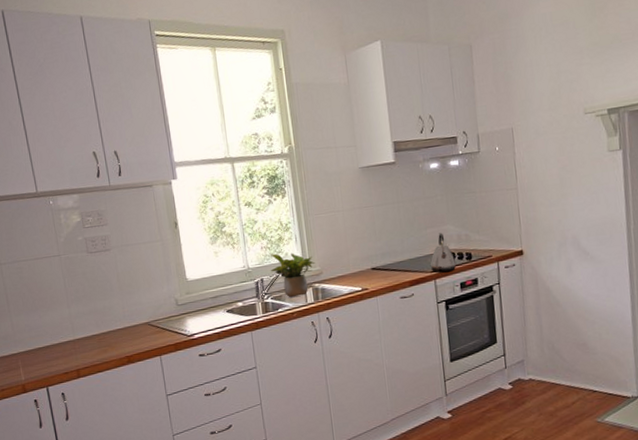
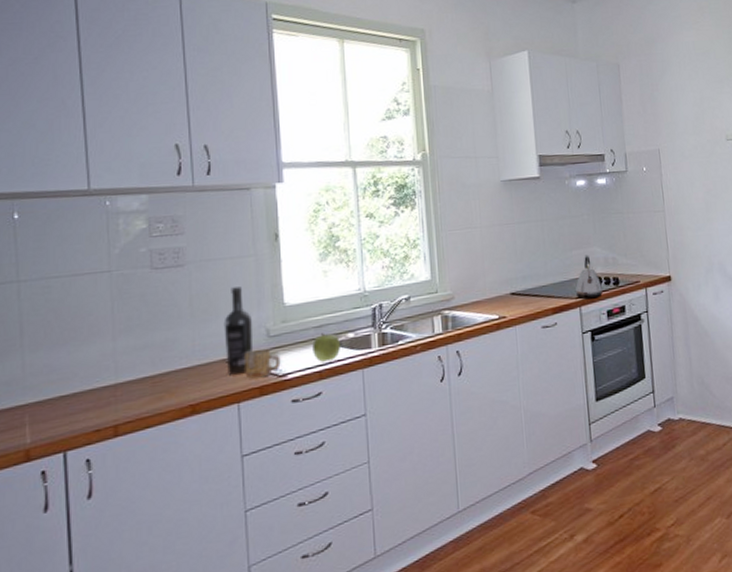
wine bottle: none [143,266,167,335] -> present [224,286,254,376]
mug: none [161,314,189,338] -> present [245,348,281,379]
fruit: none [211,302,233,325] -> present [312,333,340,362]
potted plant: present [270,253,315,298] -> none [391,274,446,328]

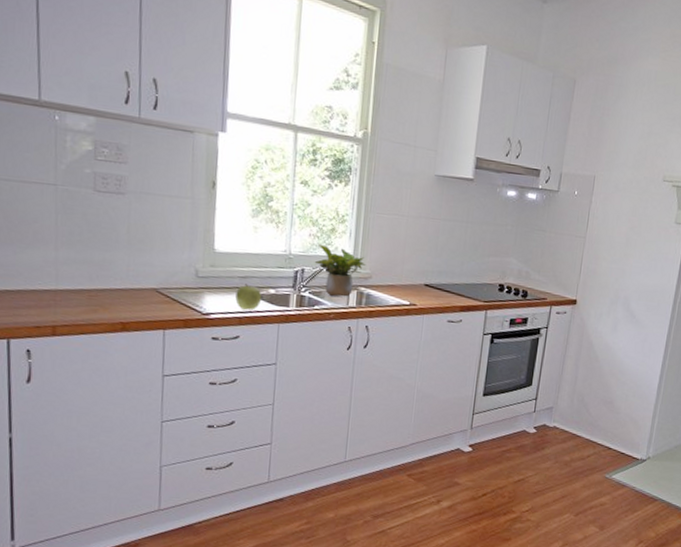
wine bottle: present [224,286,254,376] -> none [156,224,184,306]
mug: present [245,348,281,379] -> none [172,285,206,312]
potted plant: none [391,274,446,328] -> present [314,244,366,297]
kettle: present [575,255,604,301] -> none [484,263,512,307]

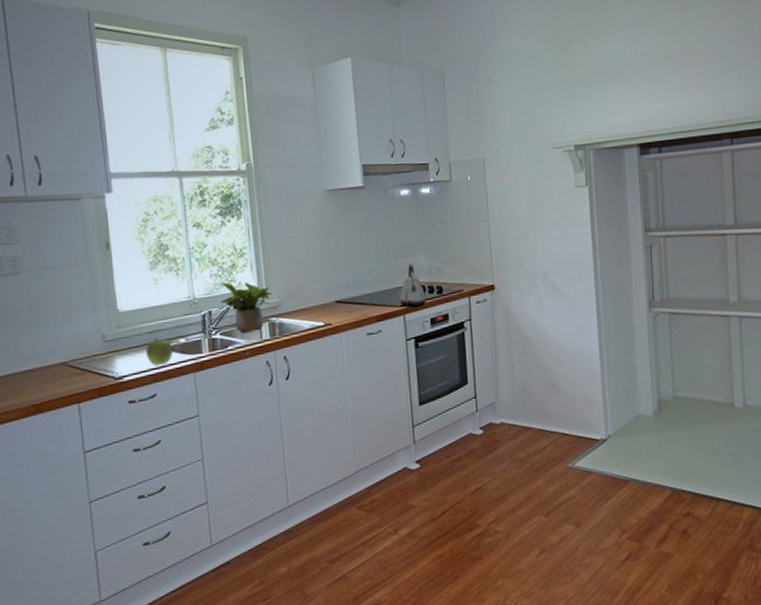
kettle: none [484,263,512,307] -> present [399,264,427,309]

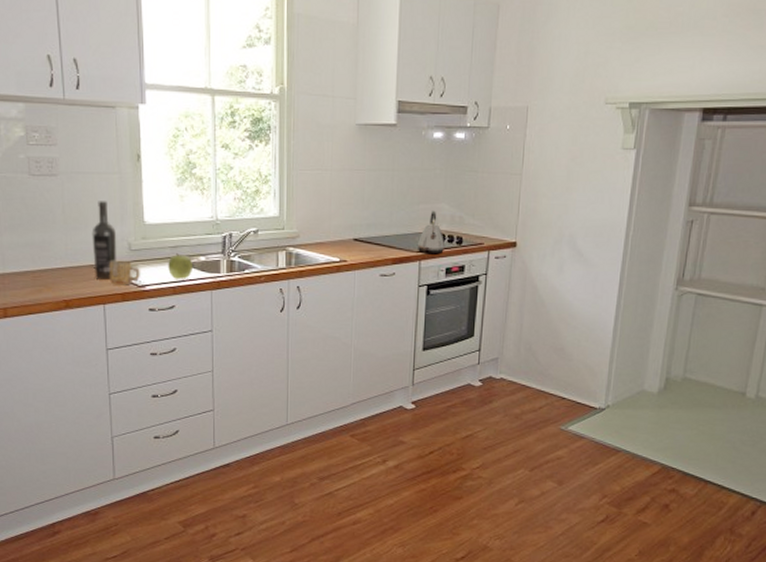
wine bottle: none [61,294,91,378] -> present [92,201,117,281]
mug: none [82,352,117,381] -> present [109,260,140,286]
potted plant: present [220,282,273,334] -> none [241,207,293,260]

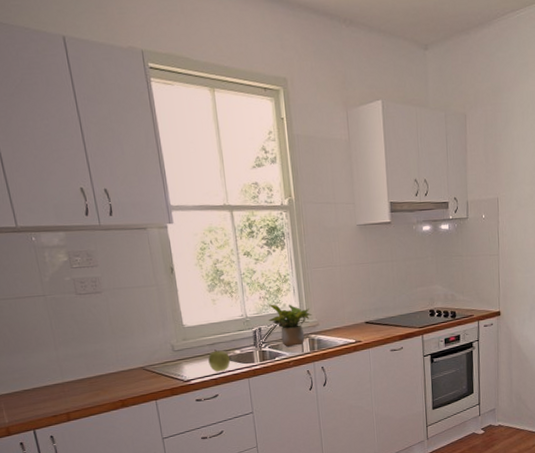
wine bottle: present [92,201,117,281] -> none [138,311,163,380]
mug: present [109,260,140,286] -> none [156,360,185,383]
potted plant: none [241,207,293,260] -> present [268,304,312,348]
kettle: present [417,210,446,256] -> none [418,291,442,330]

